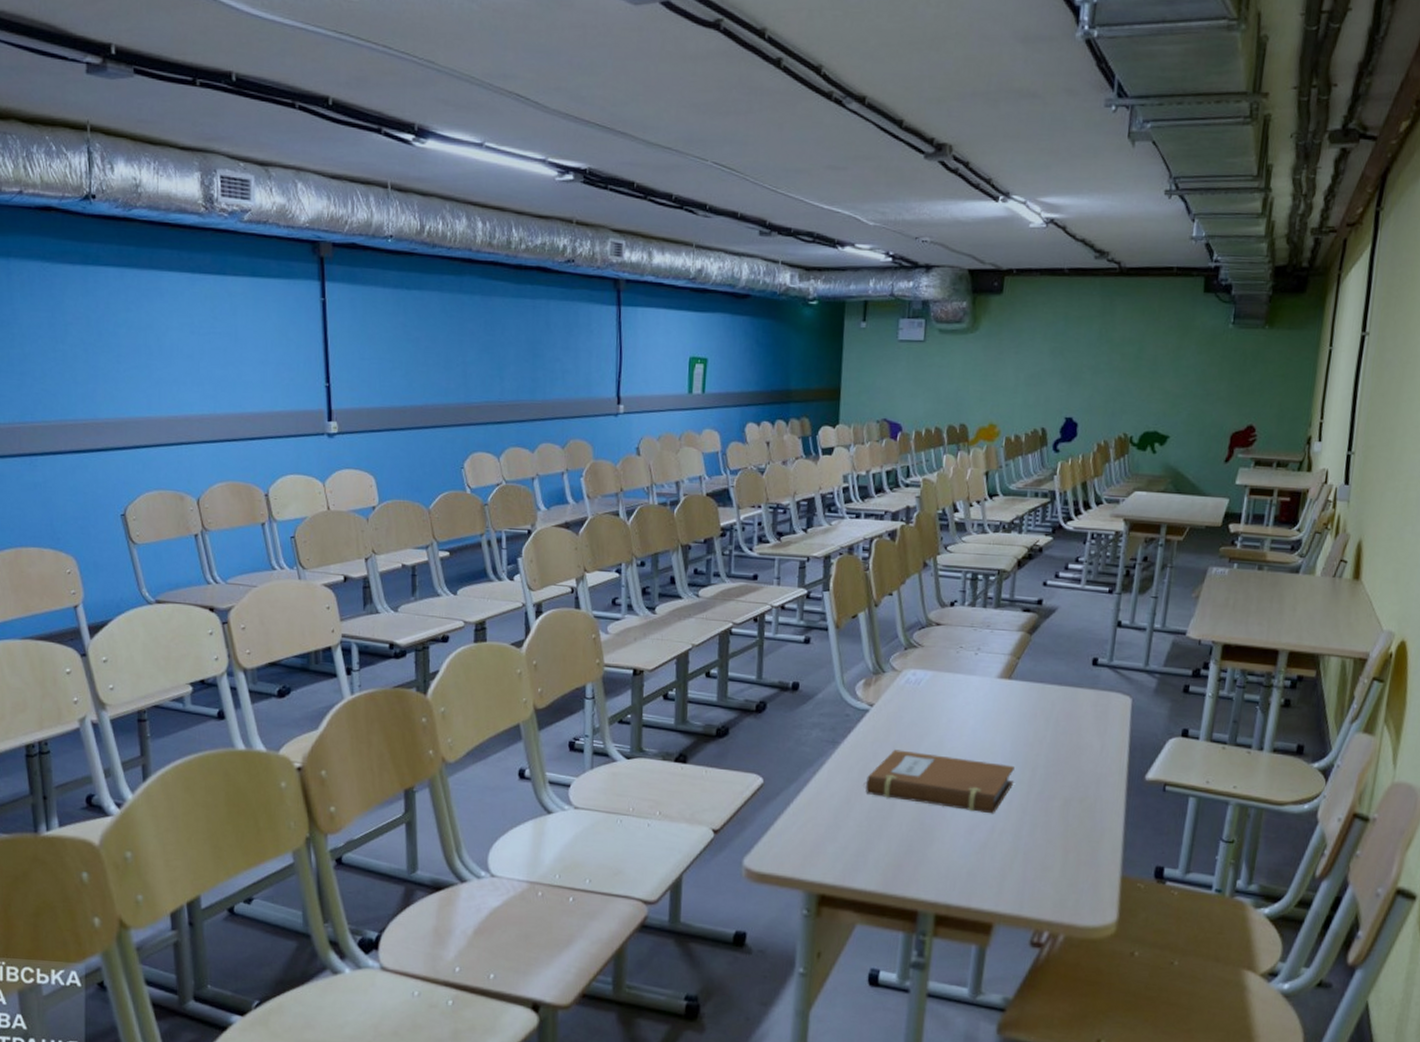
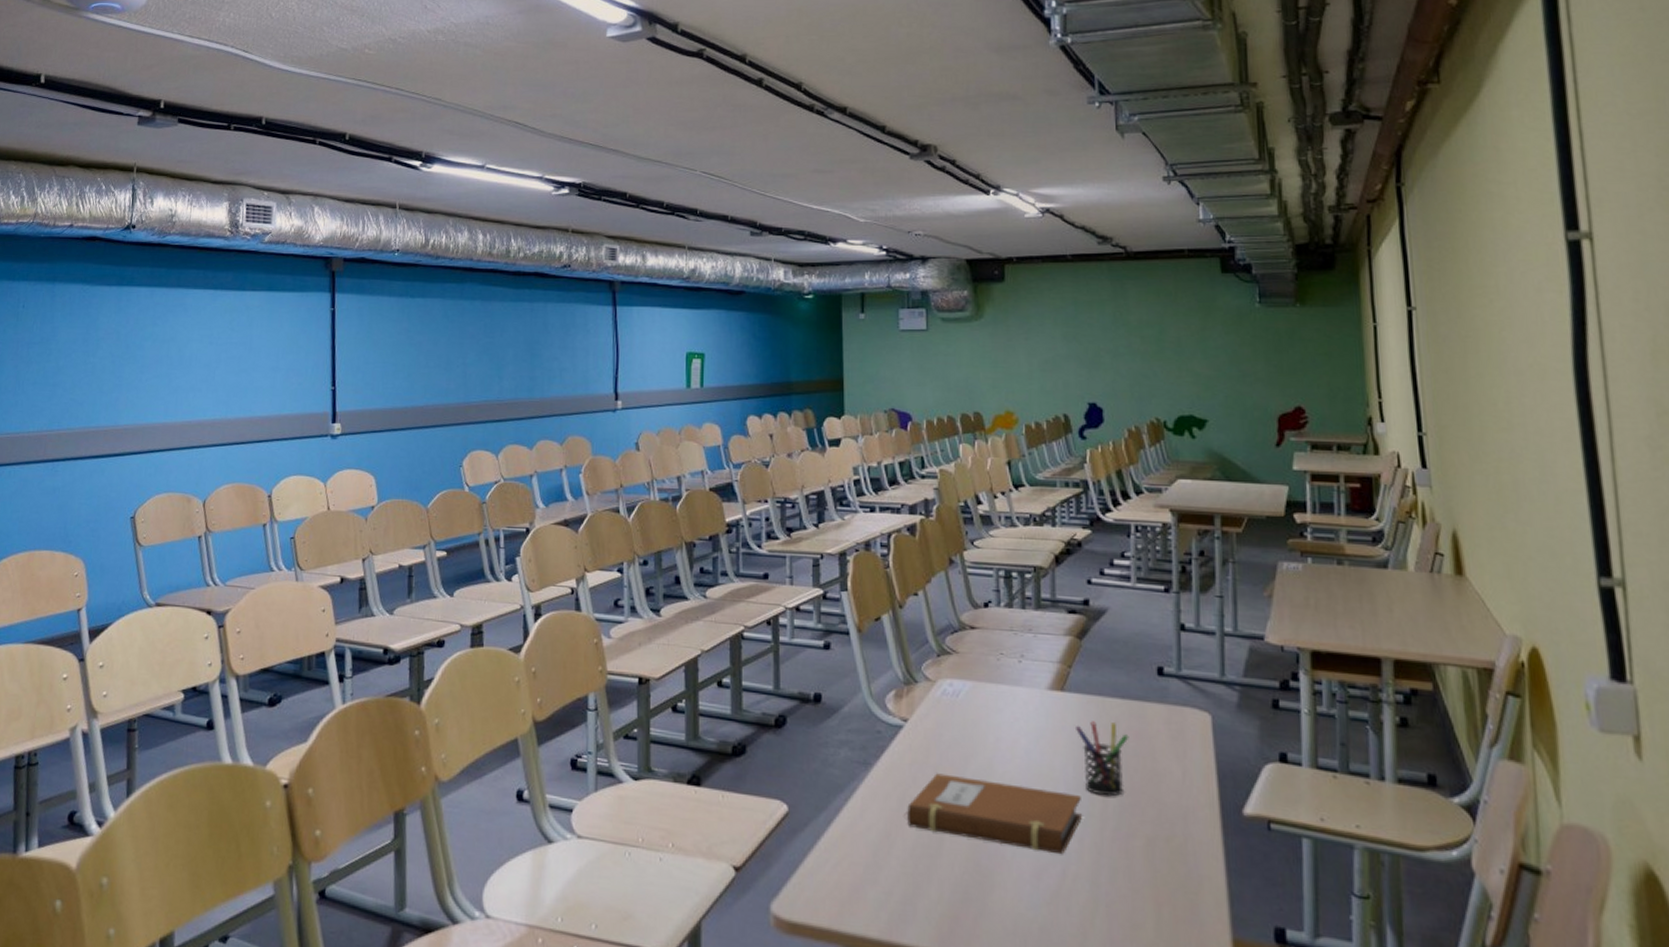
pen holder: none [1017,704,1061,767] -> present [1076,721,1129,797]

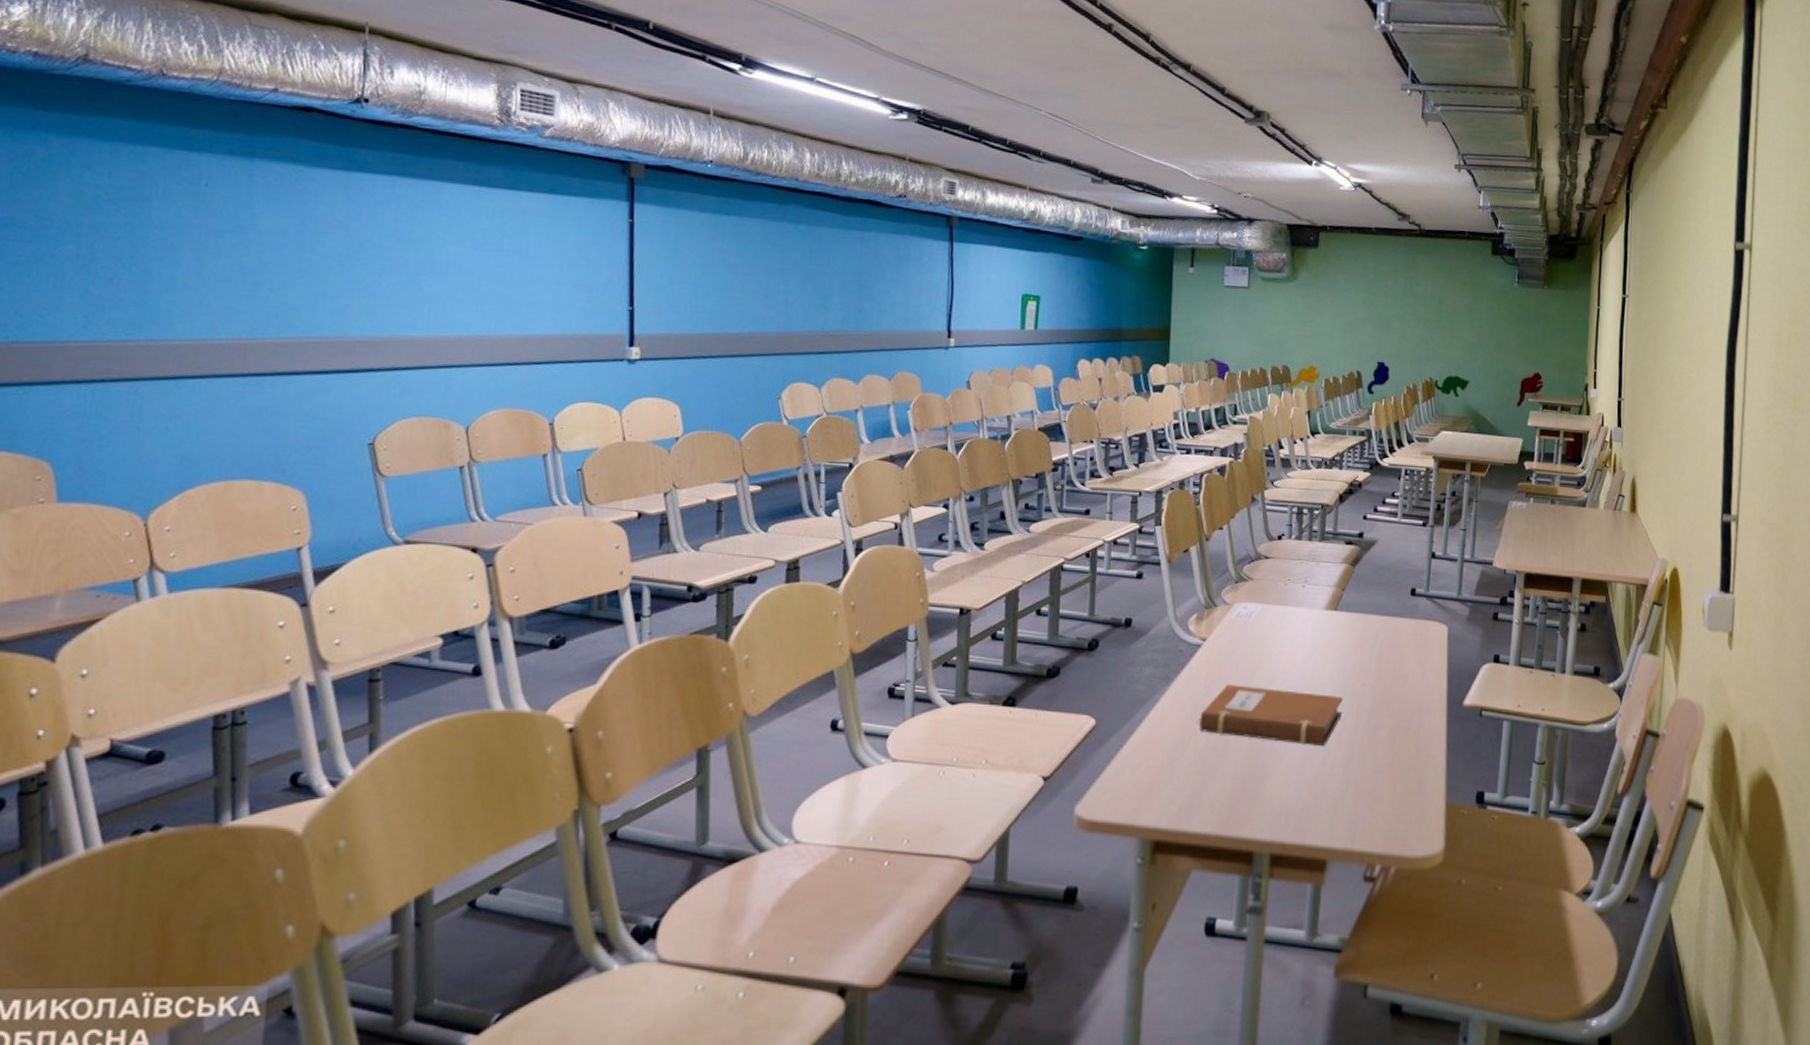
pen holder: present [1076,721,1129,797] -> none [1343,634,1385,697]

